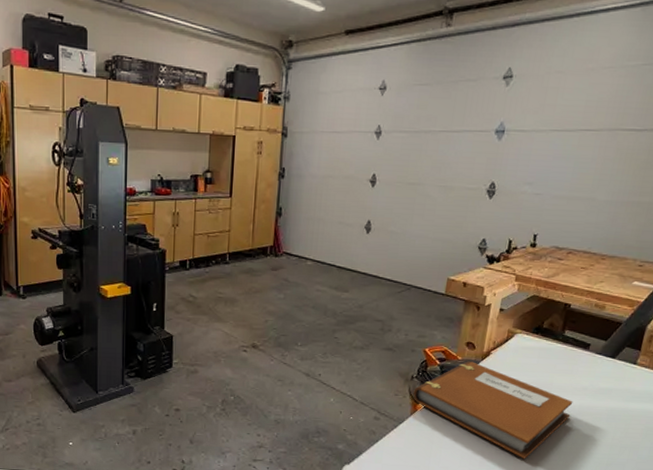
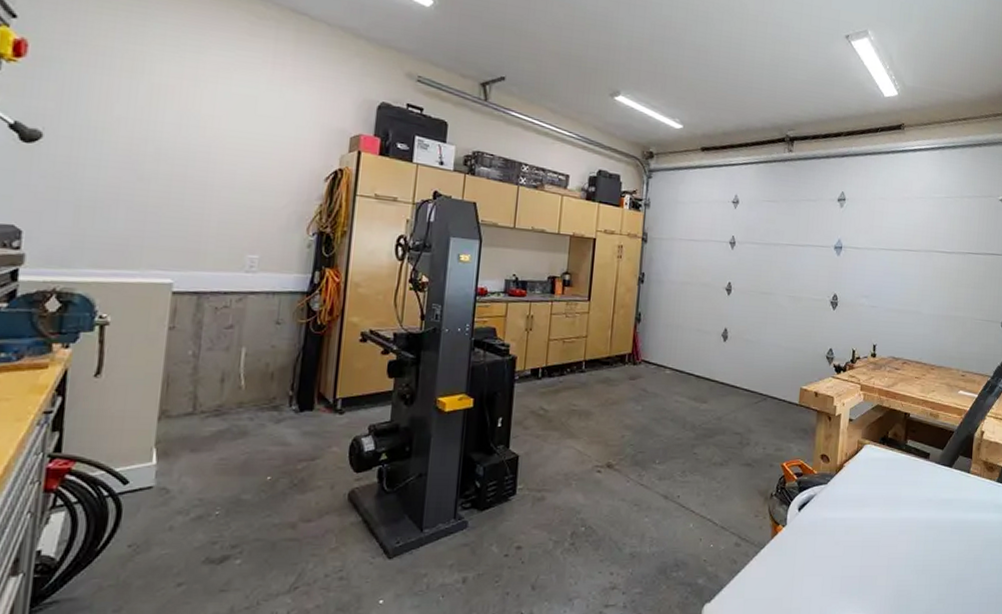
notebook: present [413,361,573,459] -> none [773,475,921,581]

